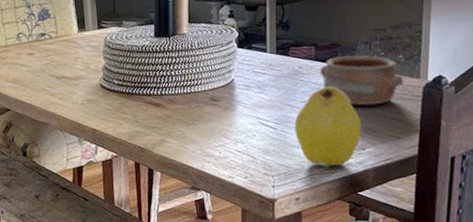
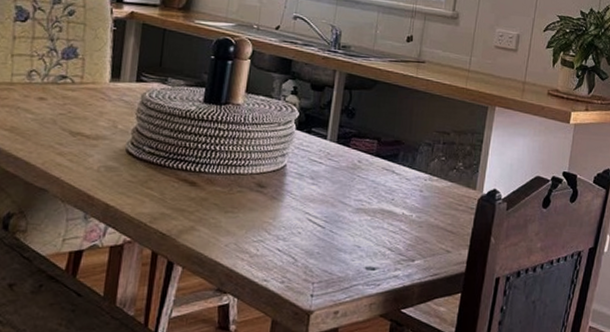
fruit: present [294,86,362,167] -> none [344,186,414,277]
pottery: present [319,55,404,106] -> none [379,155,461,213]

